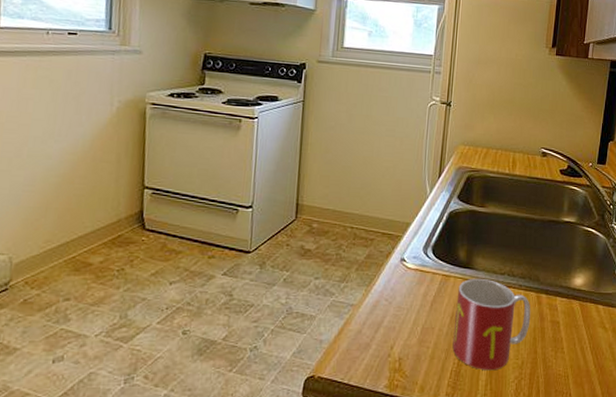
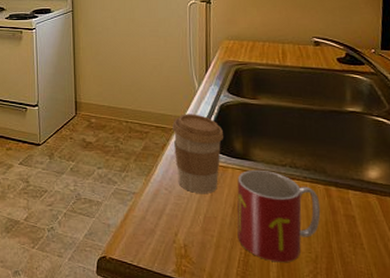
coffee cup: none [398,220,450,303] -> present [171,114,224,193]

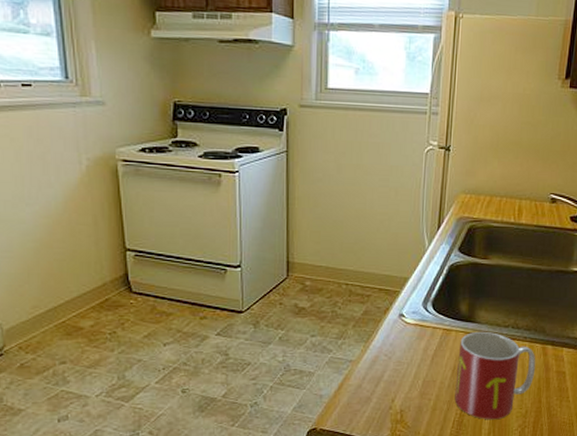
coffee cup: present [171,114,224,193] -> none [396,275,451,358]

